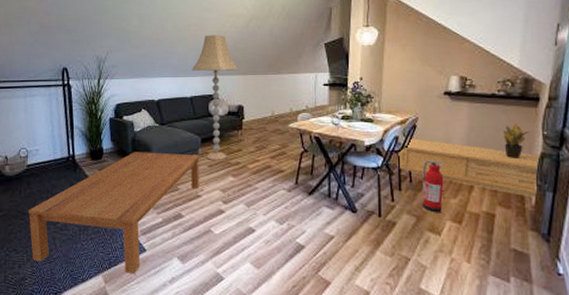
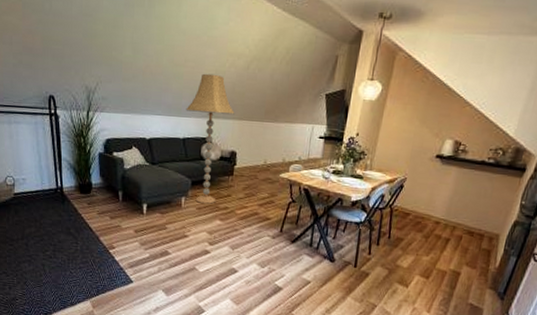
coffee table: present [28,152,200,274] -> none [17,189,189,302]
sideboard: present [397,137,541,198] -> none [379,196,515,261]
fire extinguisher: present [422,160,445,213] -> none [396,219,425,268]
potted plant: present [503,124,533,160] -> none [481,192,513,225]

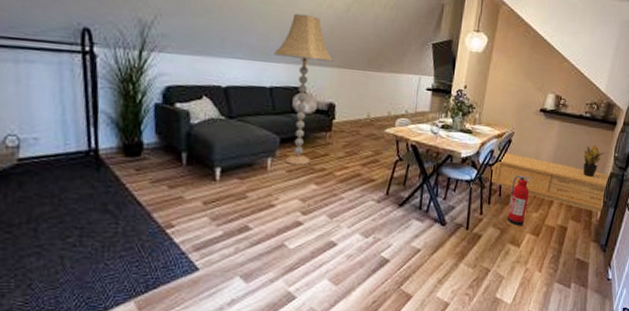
sideboard: none [379,196,515,261] -> present [489,151,611,213]
fire extinguisher: none [396,219,425,268] -> present [507,175,532,226]
potted plant: none [481,192,513,225] -> present [582,145,607,178]

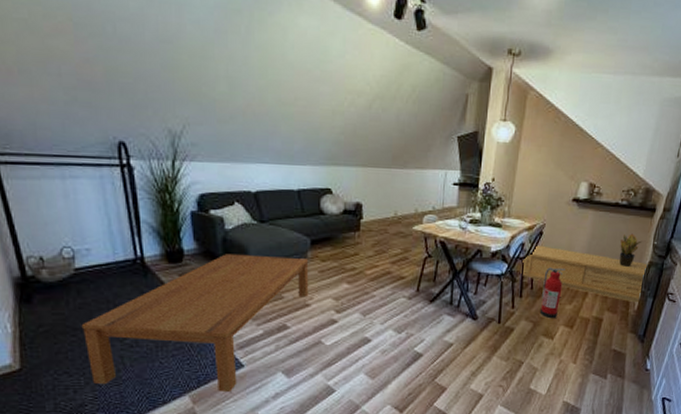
coffee table: none [18,149,277,297] -> present [81,254,309,392]
floor lamp: present [273,13,333,165] -> none [299,113,357,265]

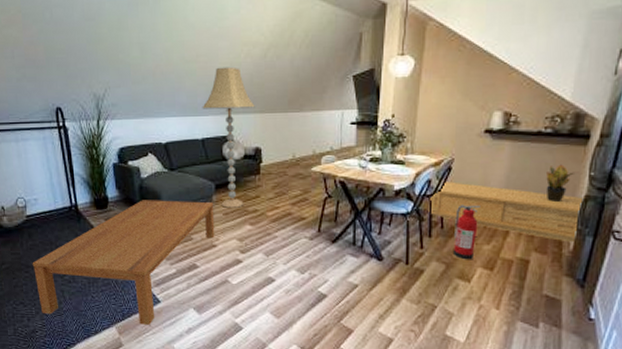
floor lamp: none [299,113,357,265] -> present [202,66,255,208]

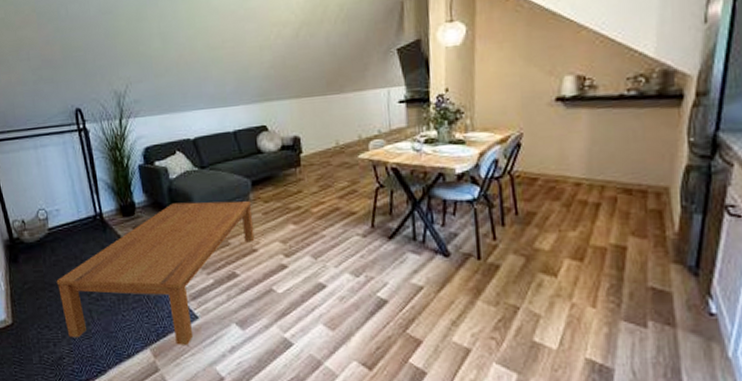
floor lamp: present [202,66,255,208] -> none [231,49,290,206]
sideboard: present [428,180,586,243] -> none [497,159,687,223]
fire extinguisher: present [452,205,480,260] -> none [531,184,560,250]
potted plant: present [545,164,579,203] -> none [636,131,675,177]

